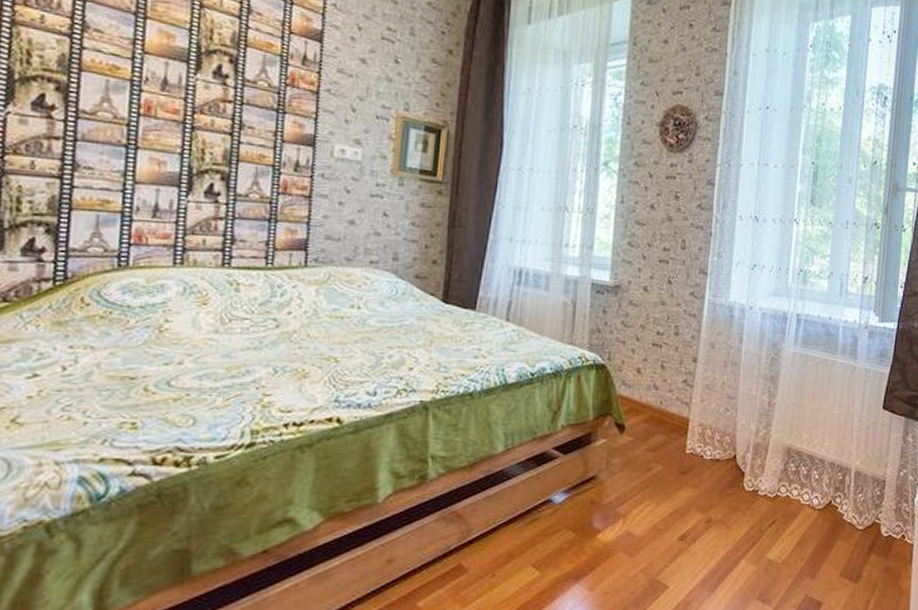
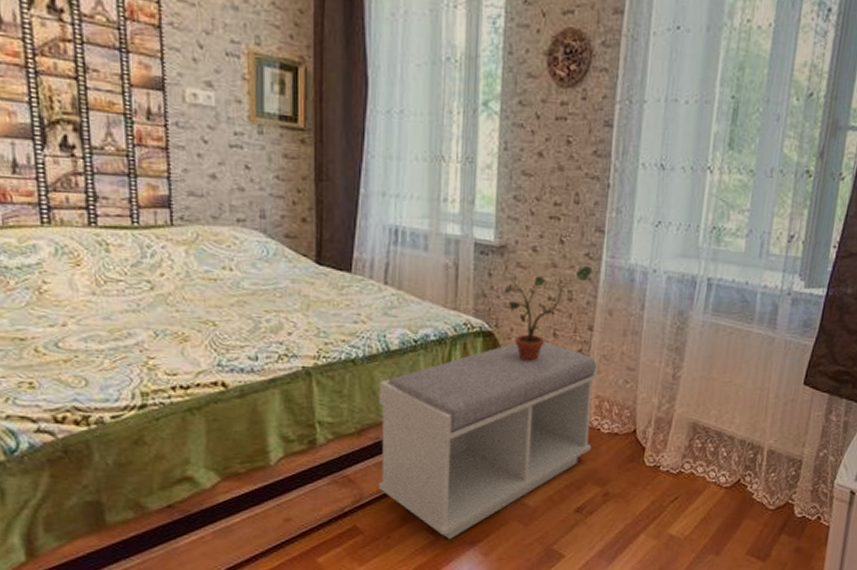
bench: none [487,372,701,574] -> present [378,341,598,539]
potted plant: none [617,303,697,392] -> present [504,265,593,361]

